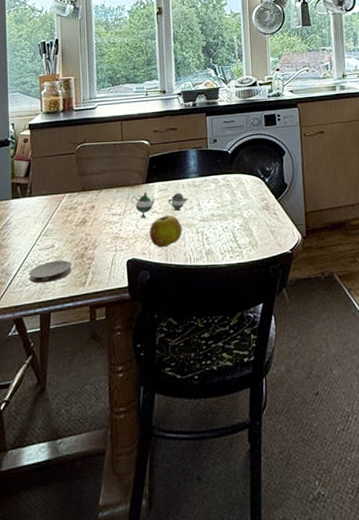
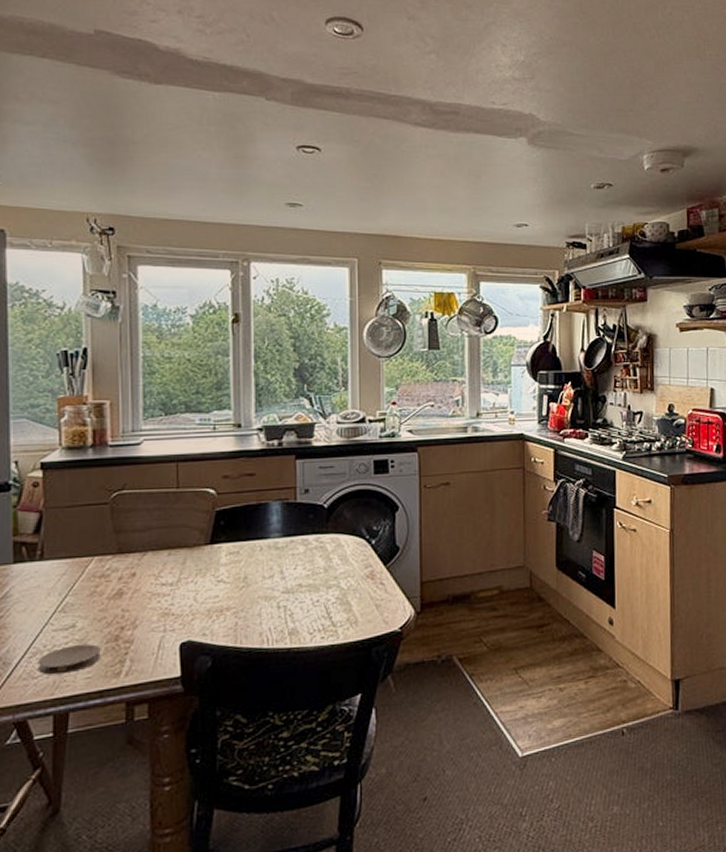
teapot: present [131,192,188,218] -> none [188,555,267,588]
fruit: present [150,215,183,248] -> none [213,586,258,627]

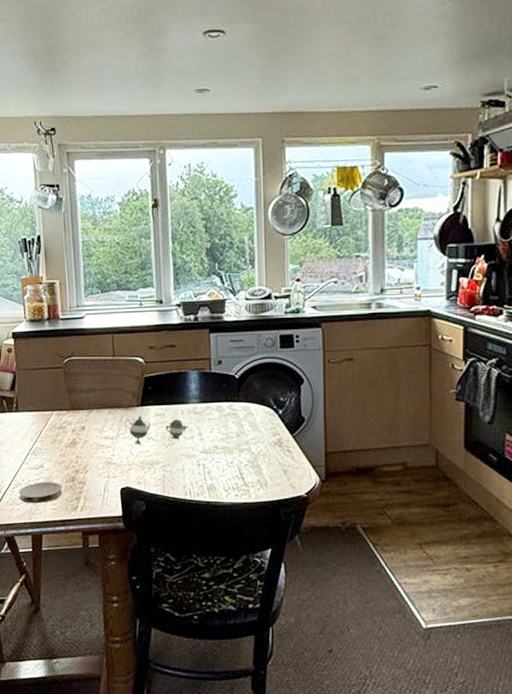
teapot: none [188,555,267,588] -> present [124,415,188,444]

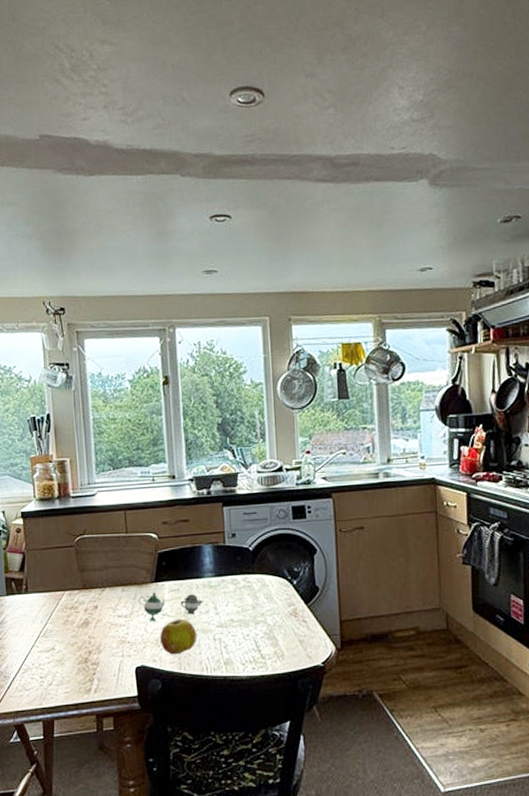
coaster: present [18,482,63,504] -> none [28,665,75,688]
fruit: none [145,444,182,478] -> present [160,619,197,655]

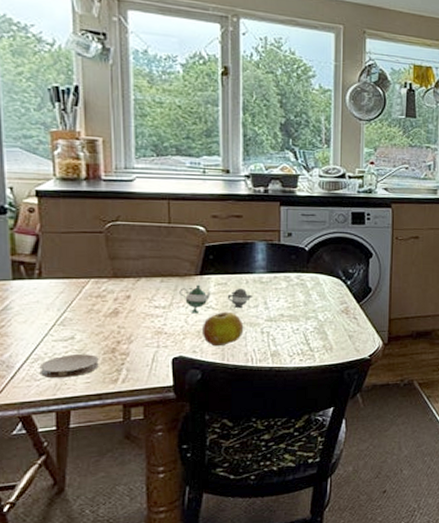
coaster: none [28,665,75,688] -> present [39,354,99,379]

